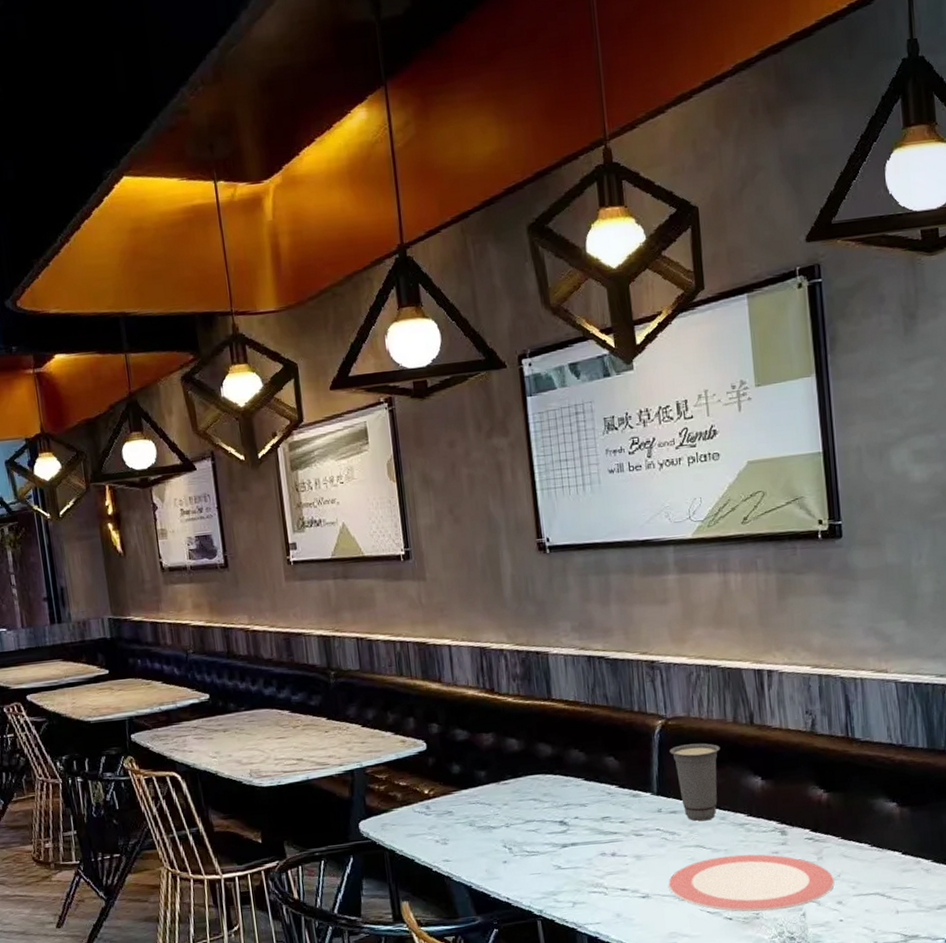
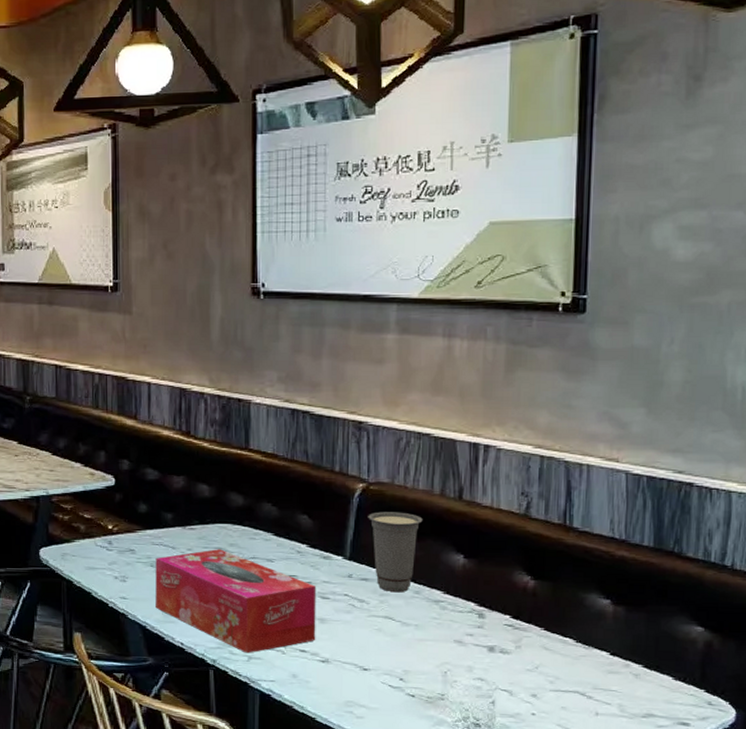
tissue box: none [473,800,635,899] -> present [155,549,317,653]
plate: present [668,854,835,912] -> none [351,631,531,695]

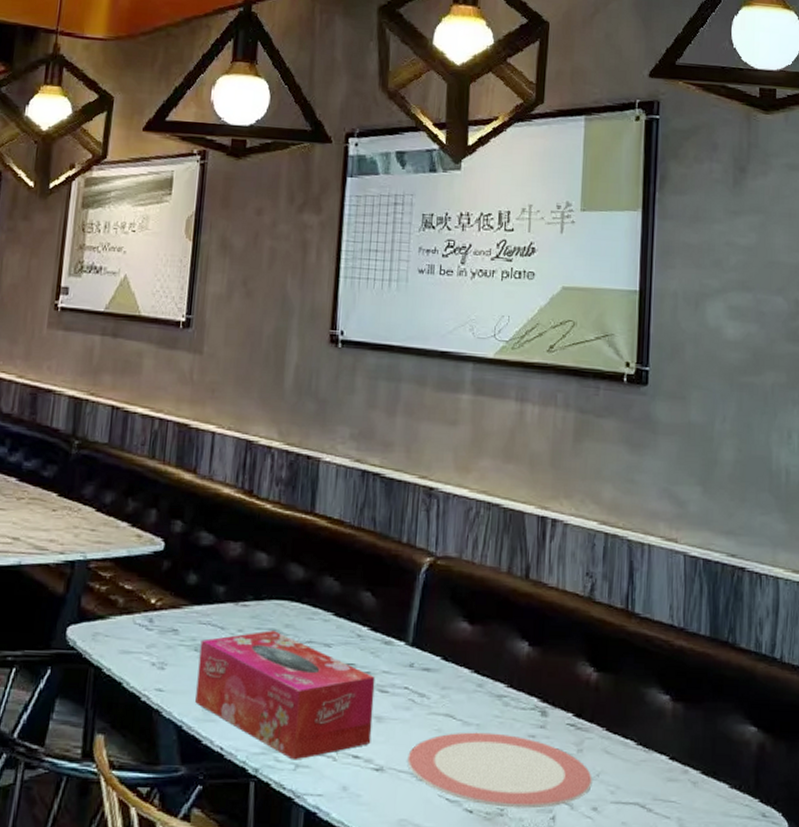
plate: none [351,631,531,695] -> present [407,732,592,809]
cup: present [368,511,423,593] -> none [433,590,489,686]

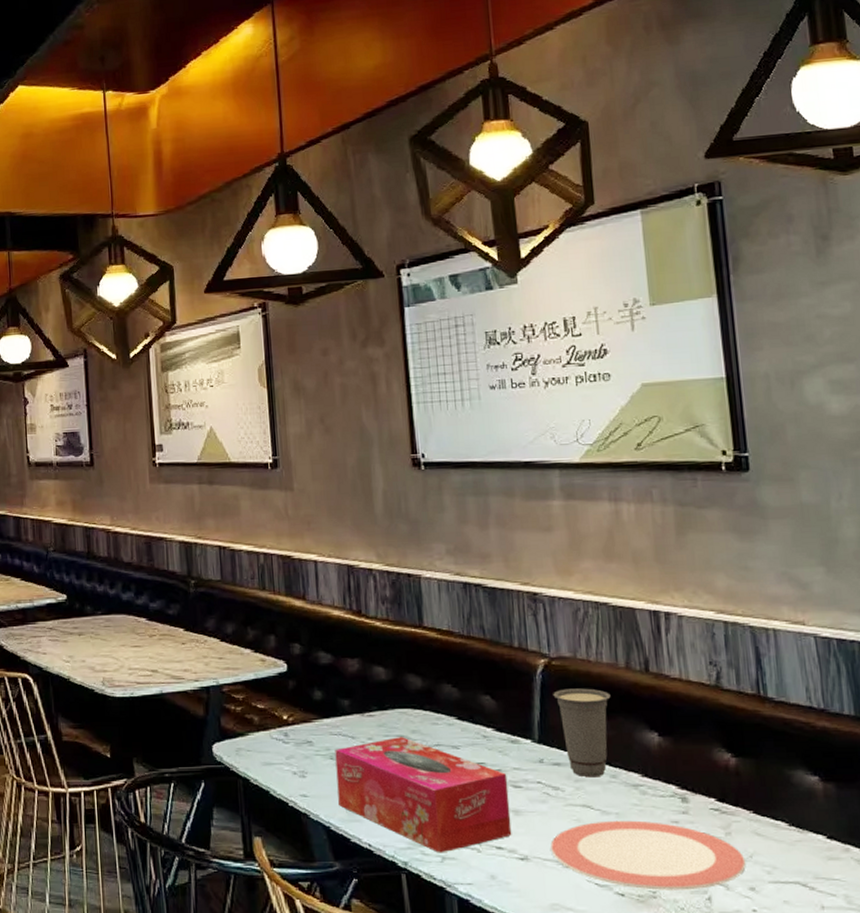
cup: none [433,590,489,686] -> present [553,688,611,778]

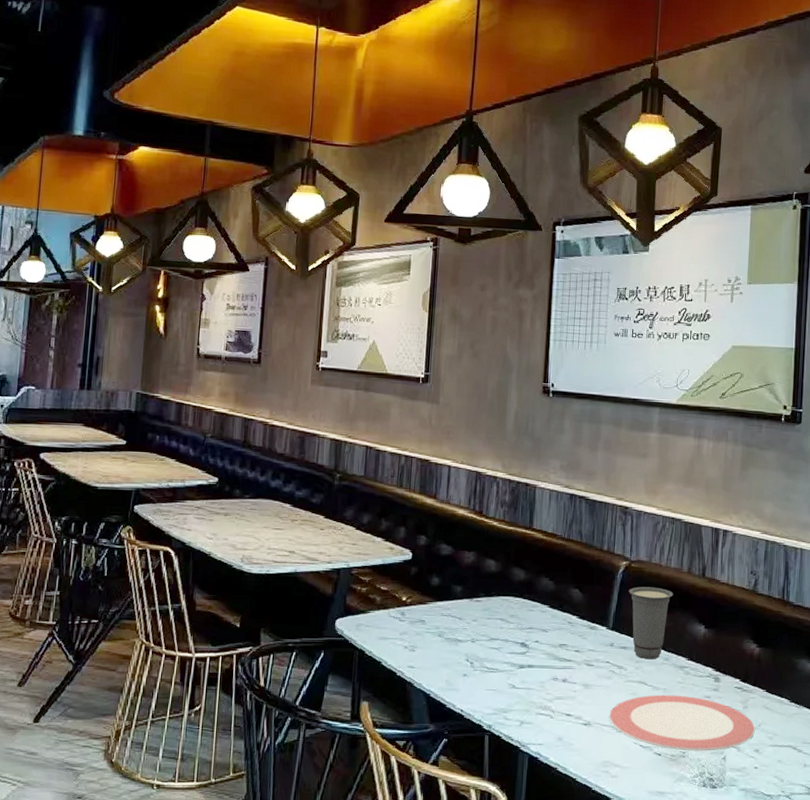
tissue box: present [335,737,512,853] -> none [440,620,583,718]

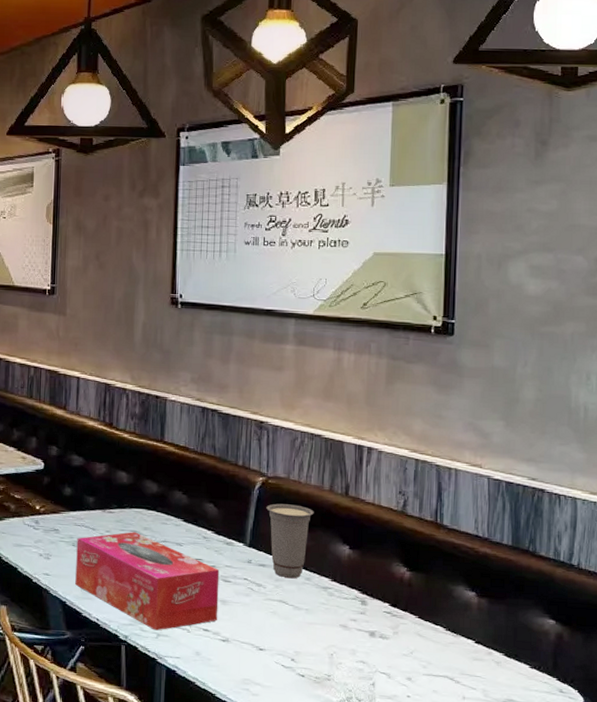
tissue box: none [440,620,583,718] -> present [75,532,220,631]
plate: present [609,695,755,751] -> none [248,615,407,676]

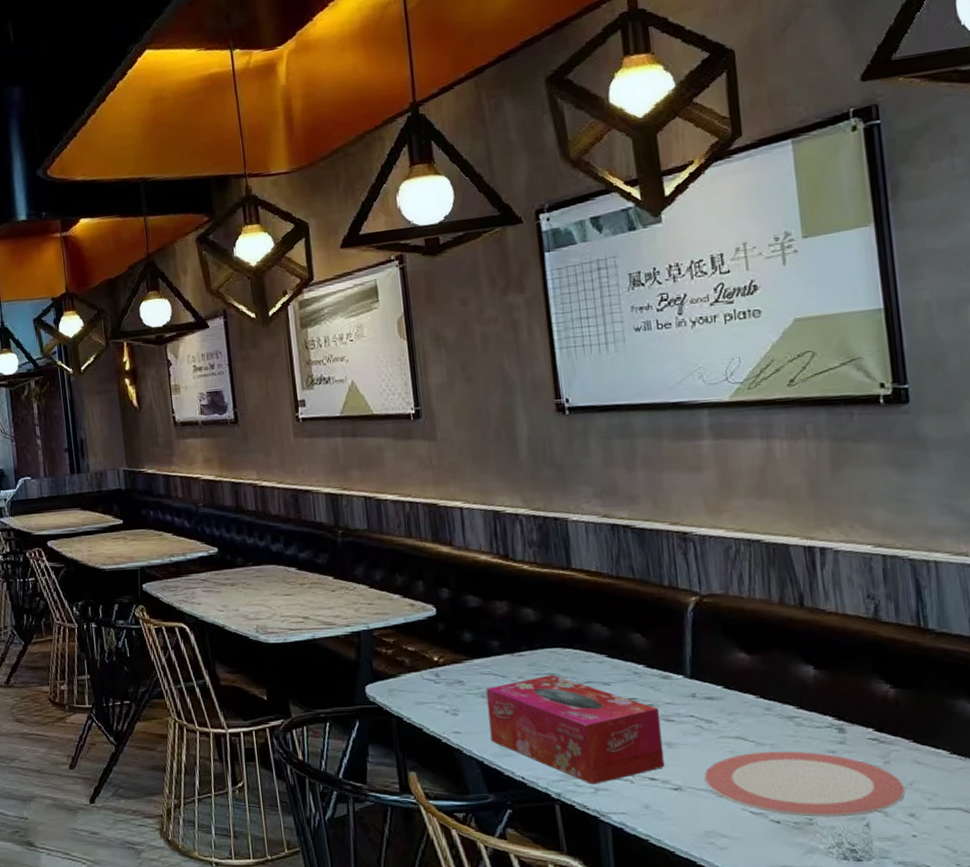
plate: none [248,615,407,676] -> present [704,751,906,818]
cup: present [266,503,314,579] -> none [705,624,765,711]

